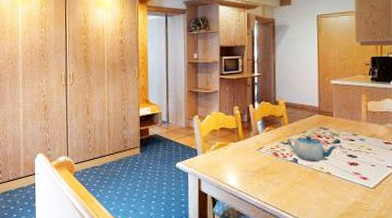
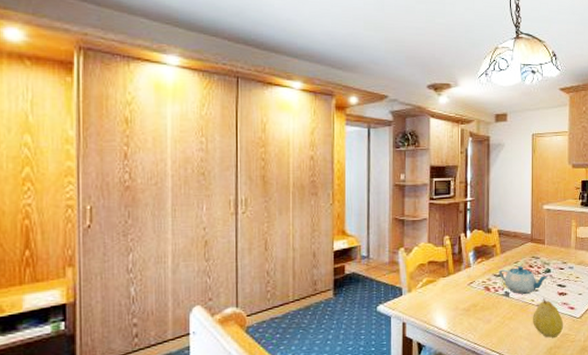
fruit: none [323,167,356,205] -> present [533,298,564,338]

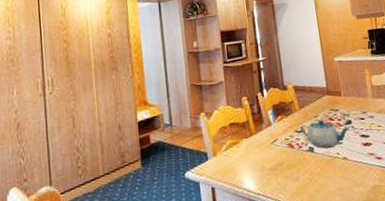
fruit: present [533,298,564,338] -> none [340,151,374,191]

